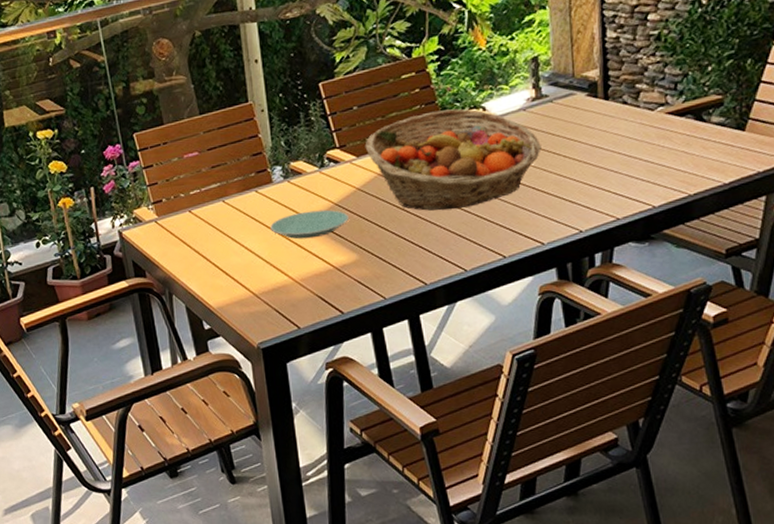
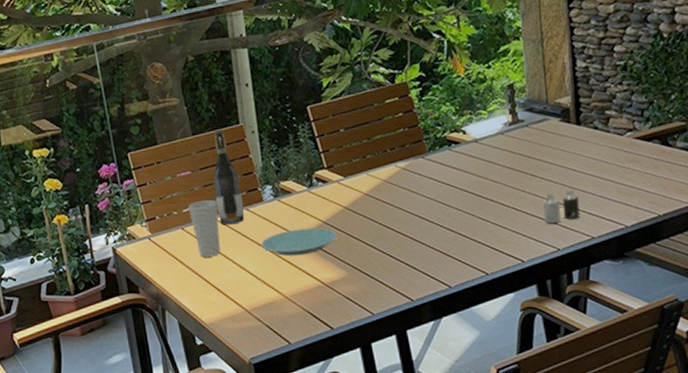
cup: none [195,181,229,241] -> present [188,199,221,257]
wine bottle: none [221,108,253,208] -> present [213,129,244,225]
fruit basket: present [365,108,542,211] -> none [351,132,519,229]
candle: none [565,167,605,205] -> present [543,189,580,224]

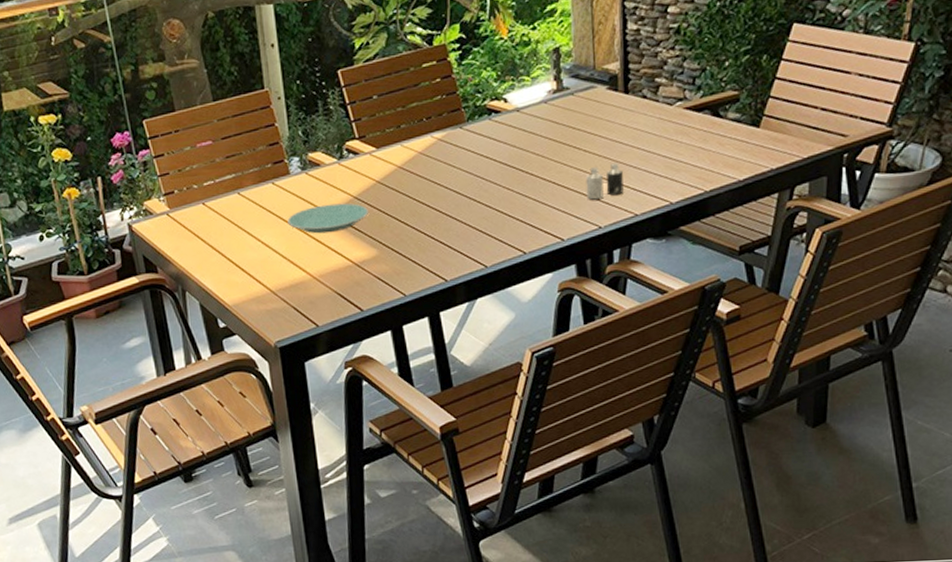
cup: present [188,199,221,257] -> none [209,172,244,235]
wine bottle: present [213,129,244,225] -> none [236,94,270,200]

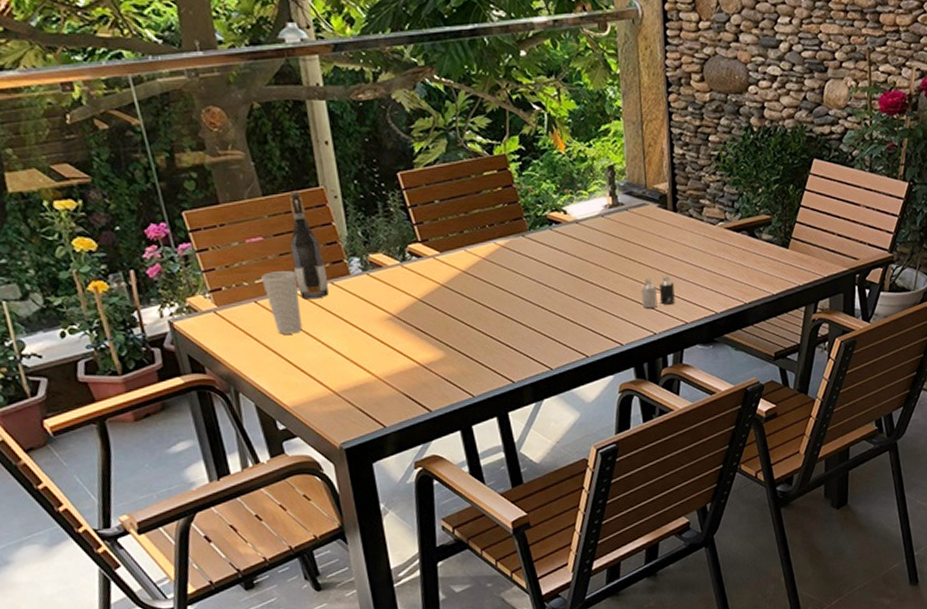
cup: none [209,172,244,235] -> present [261,270,302,335]
wine bottle: none [236,94,270,200] -> present [289,191,329,300]
plate: present [287,203,368,234] -> none [349,305,434,335]

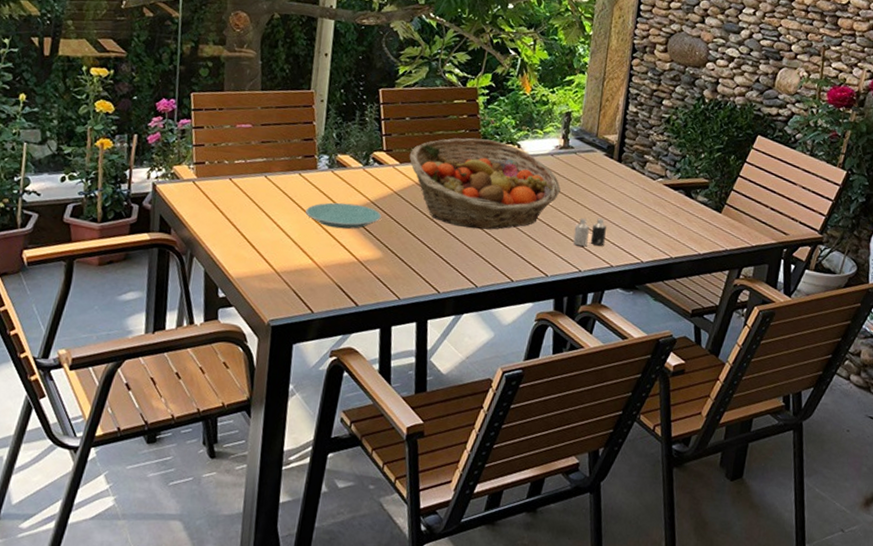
cup: present [261,270,302,335] -> none [240,155,272,213]
wine bottle: present [289,191,329,300] -> none [269,90,299,186]
plate: none [349,305,434,335] -> present [305,202,381,229]
fruit basket: none [448,210,619,310] -> present [409,138,561,230]

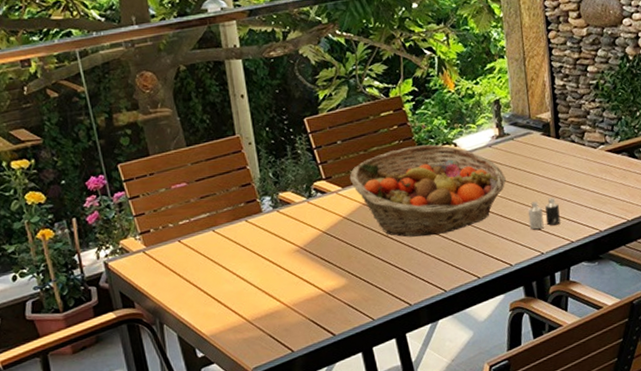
plate: present [305,202,381,229] -> none [261,237,337,266]

